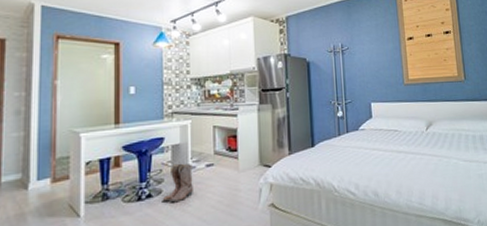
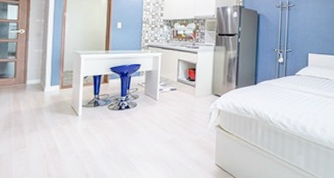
boots: present [162,163,193,203] -> none [136,85,160,115]

